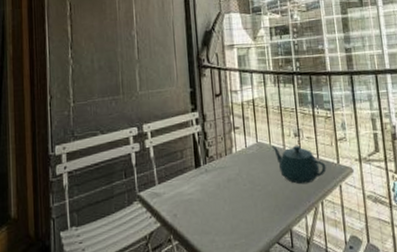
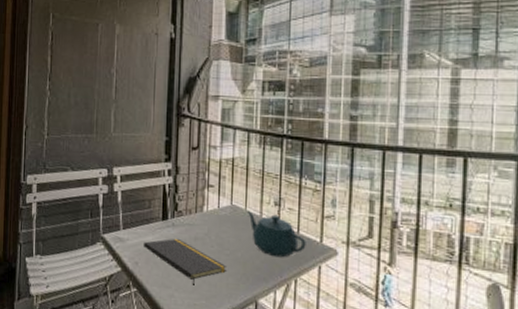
notepad: none [180,183,261,226] -> present [143,238,228,285]

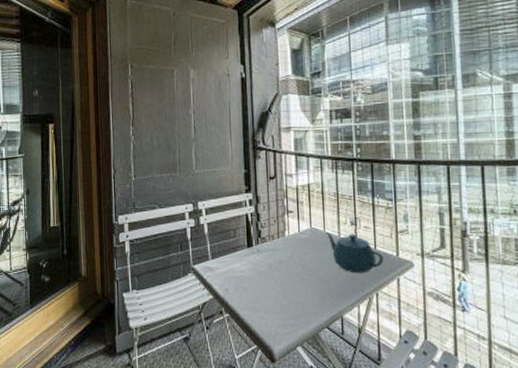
notepad: present [143,238,228,285] -> none [232,263,312,306]

